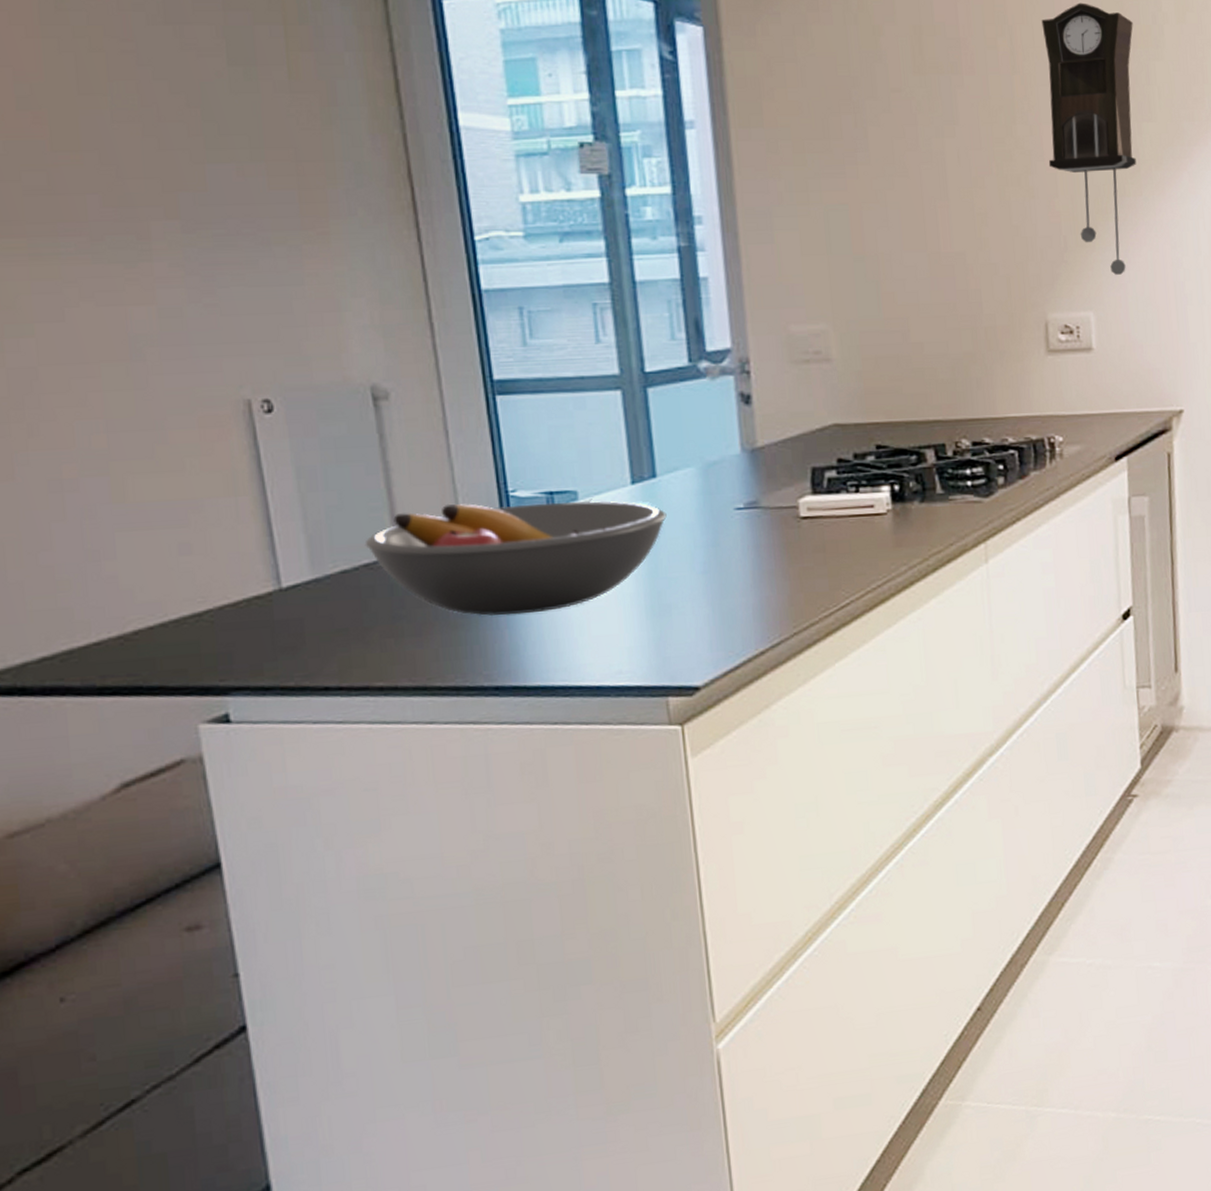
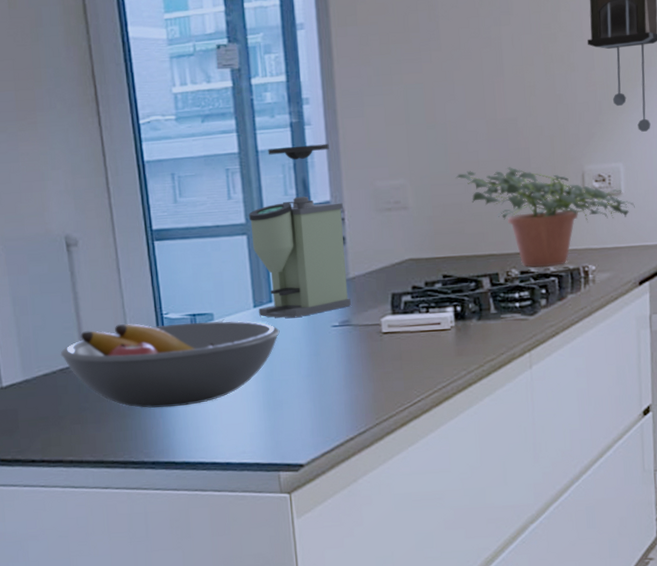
coffee grinder: none [624,276,759,498] -> present [249,144,351,318]
potted plant: none [891,312,1109,438] -> present [456,167,635,268]

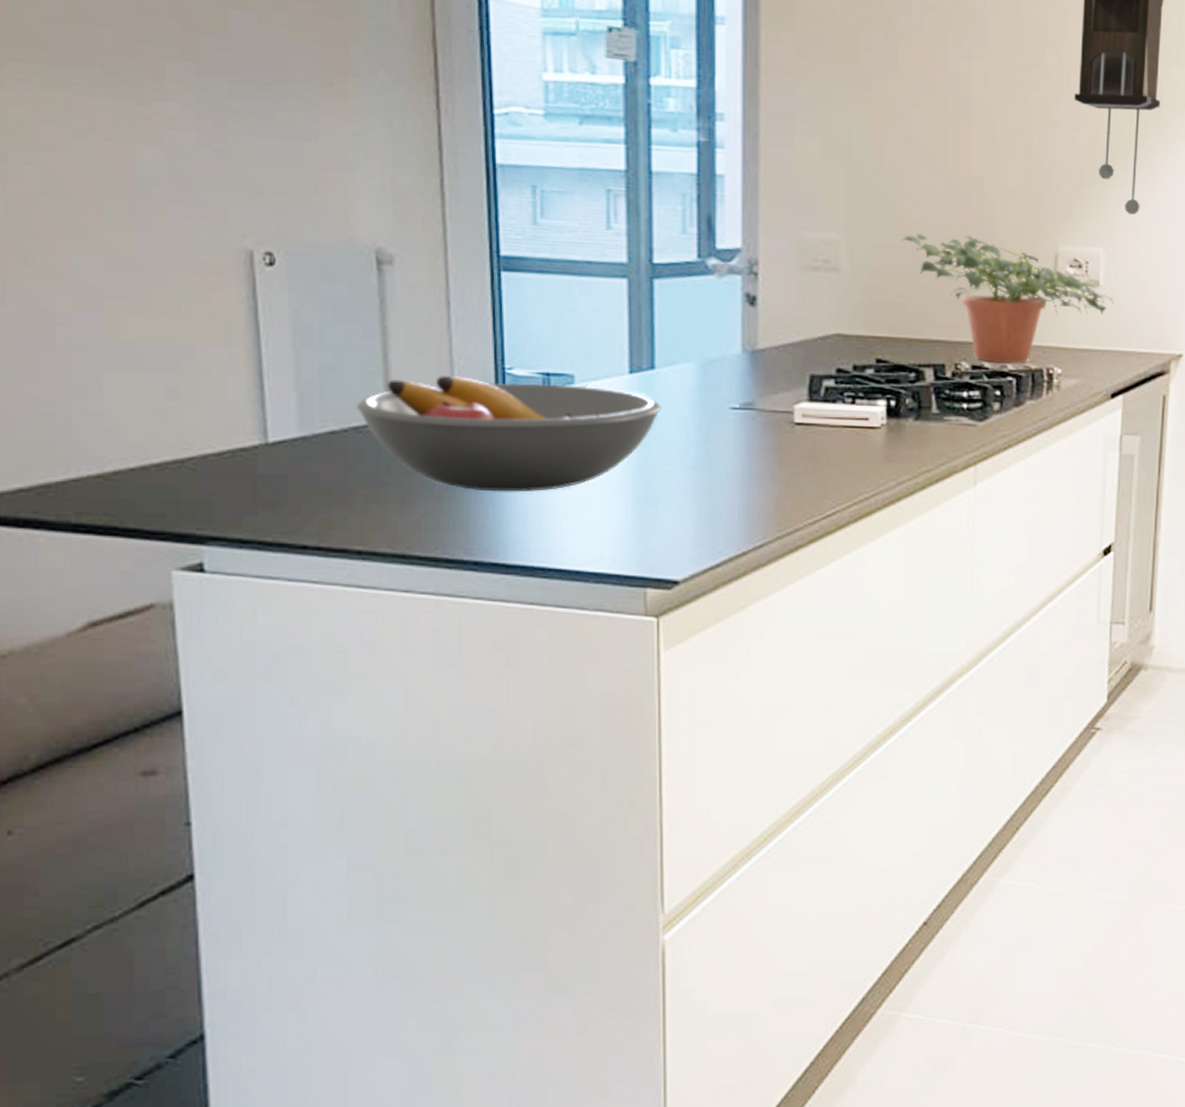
coffee grinder: present [249,144,351,318] -> none [632,171,757,393]

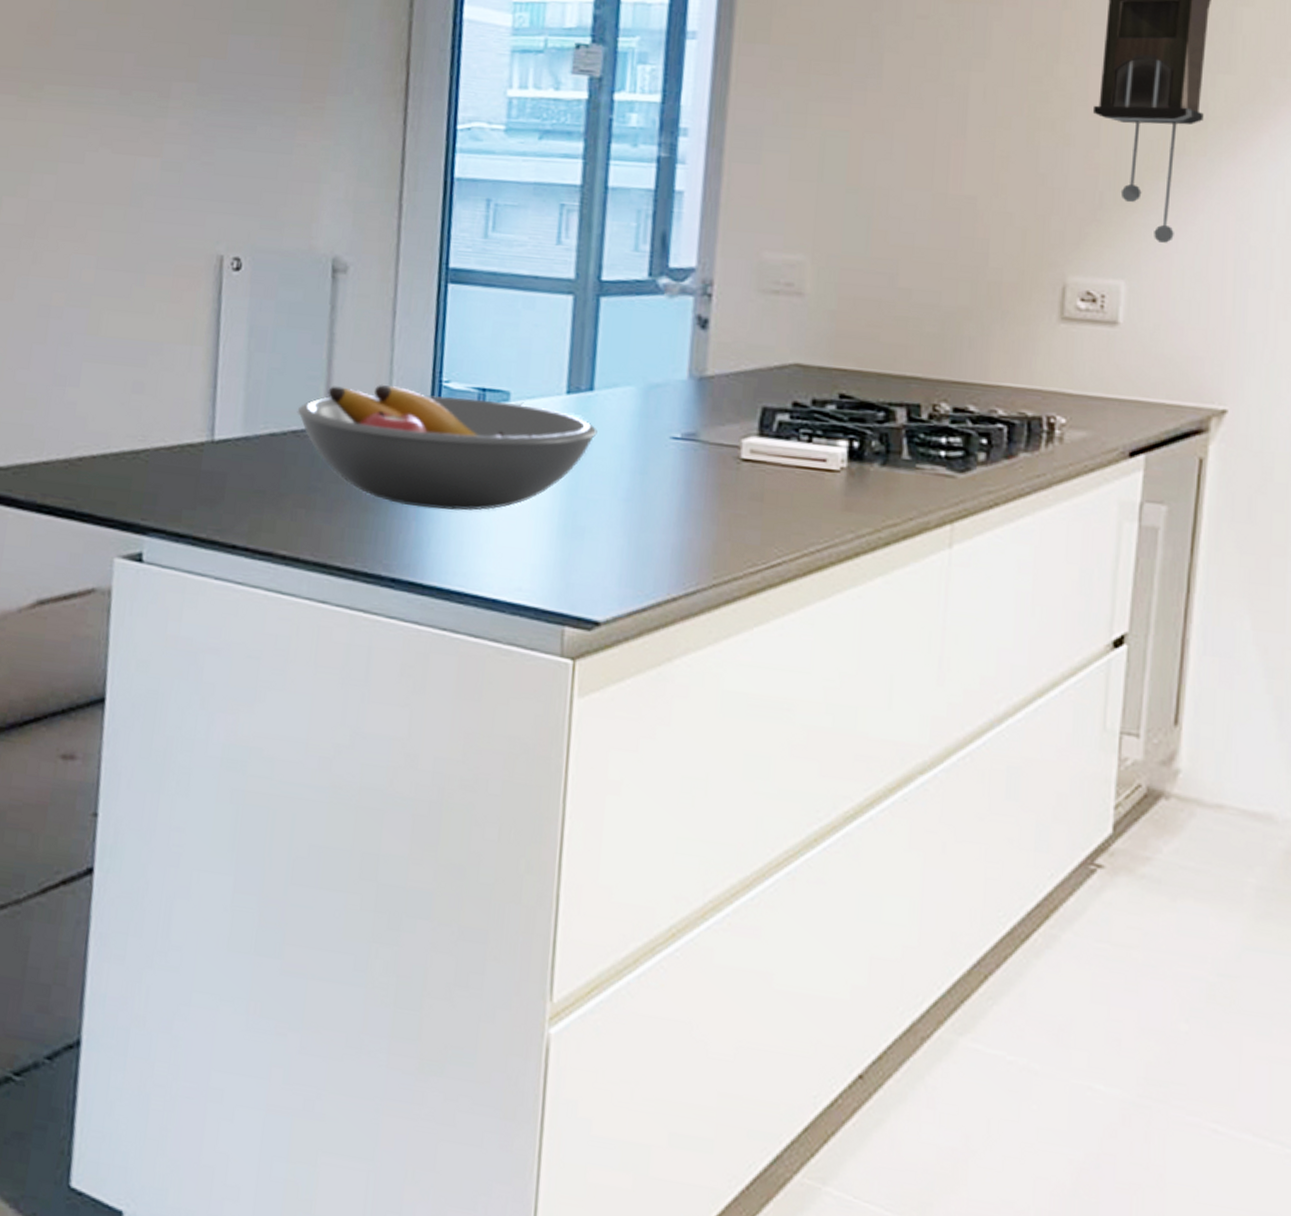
potted plant: present [902,233,1114,364] -> none [877,257,1137,409]

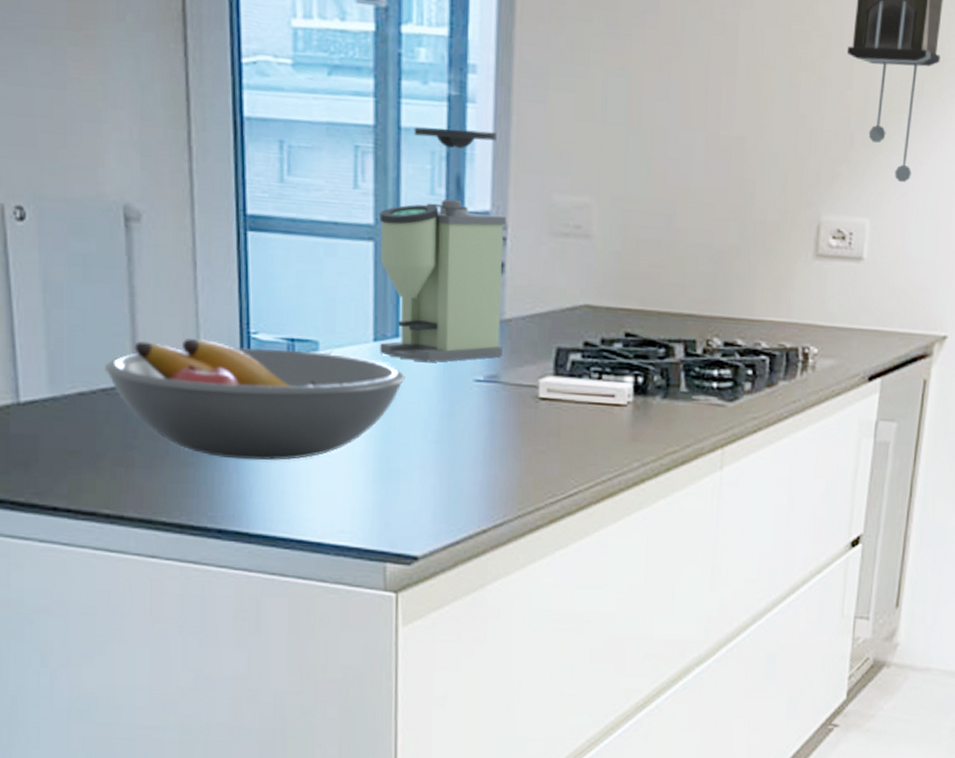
coffee grinder: none [572,187,712,418] -> present [379,127,506,363]

